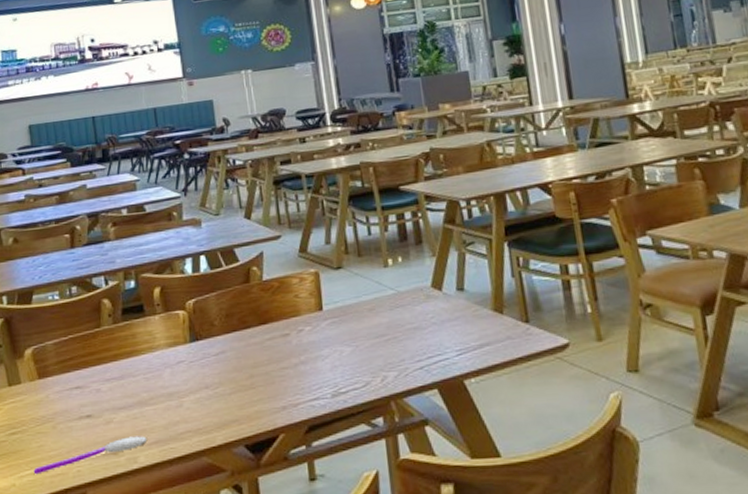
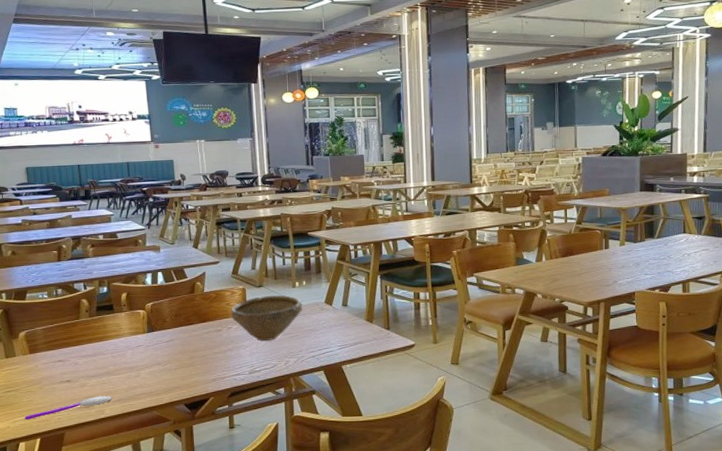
bowl: none [301,279,401,349] -> present [231,295,303,342]

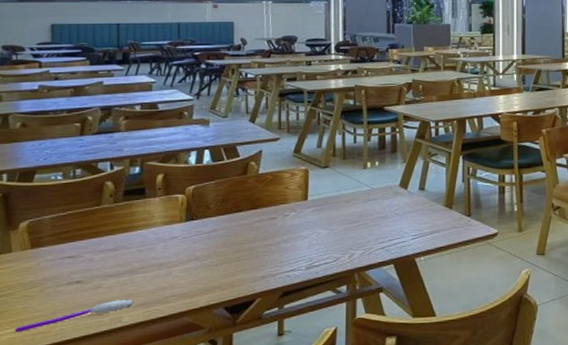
bowl: present [231,295,303,342] -> none [289,177,374,231]

